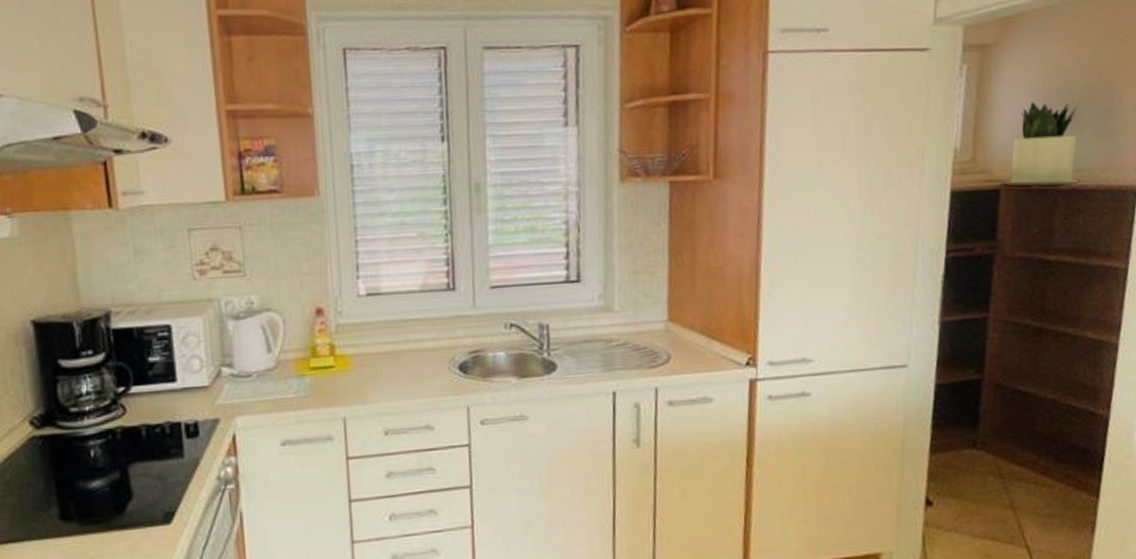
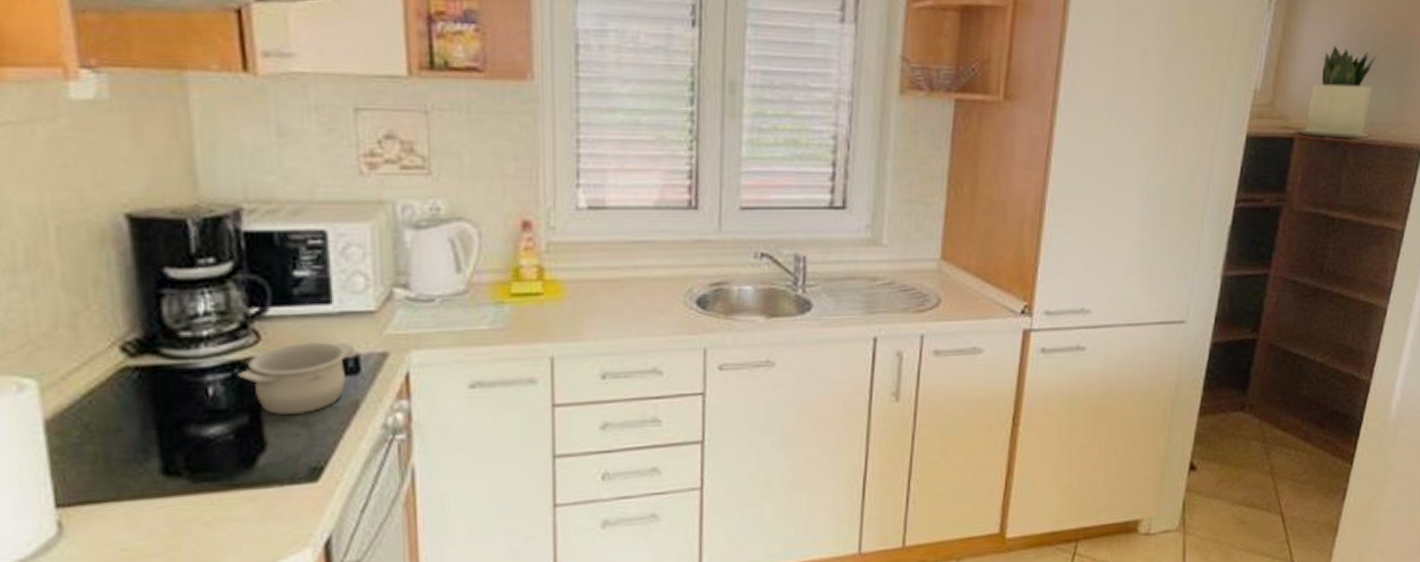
cooking pot: none [111,411,195,471] -> present [238,340,355,415]

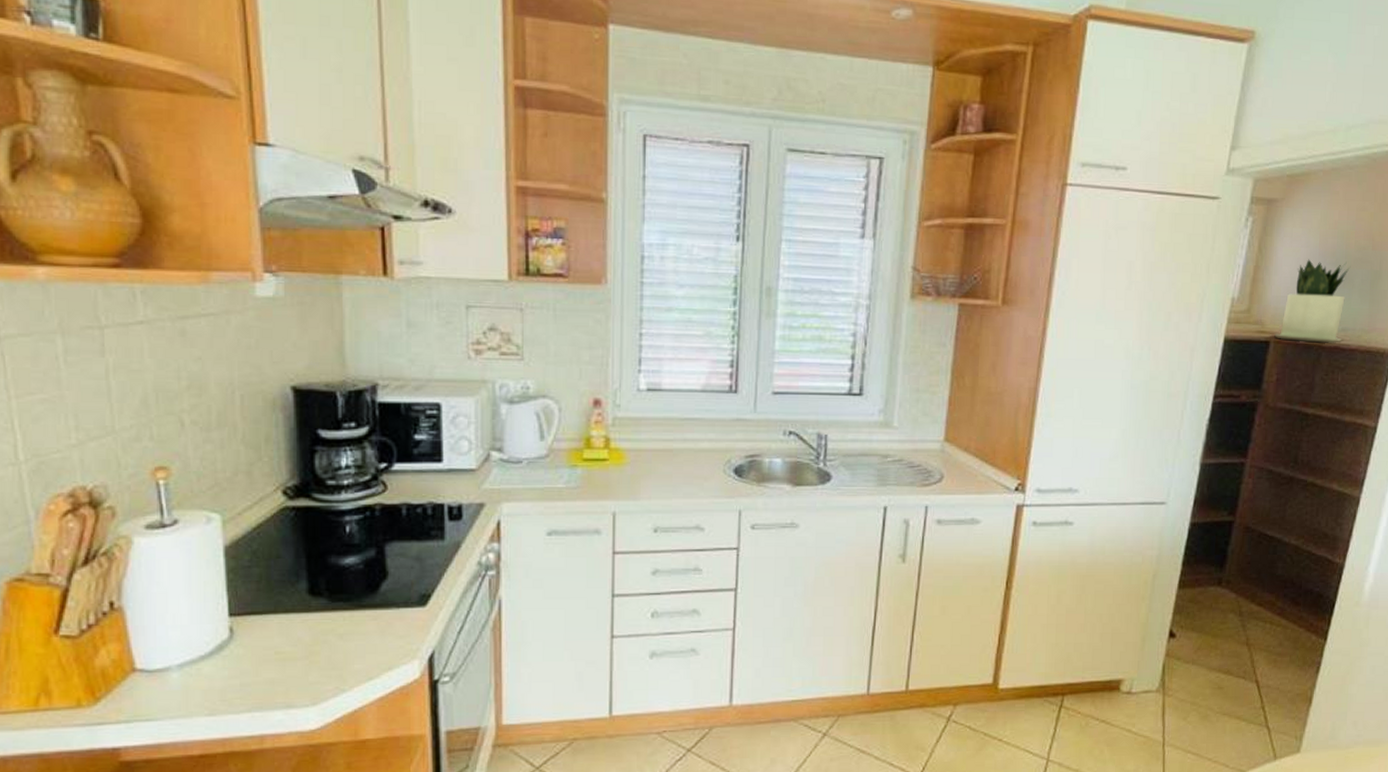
cooking pot: present [238,340,355,415] -> none [369,491,459,550]

